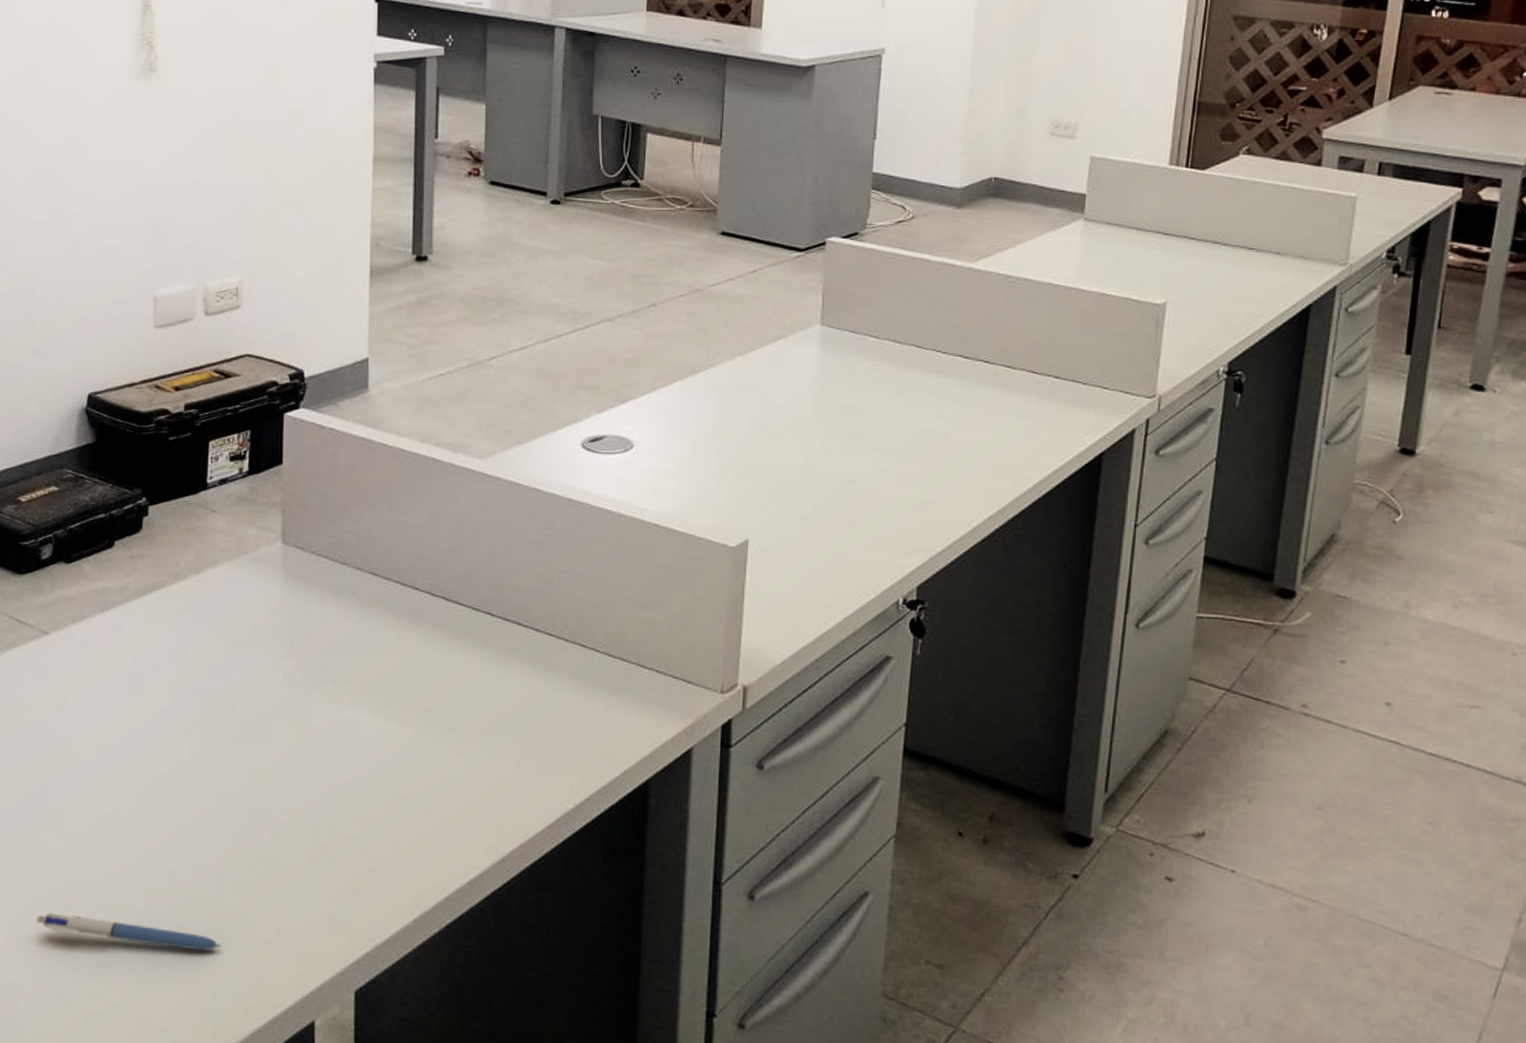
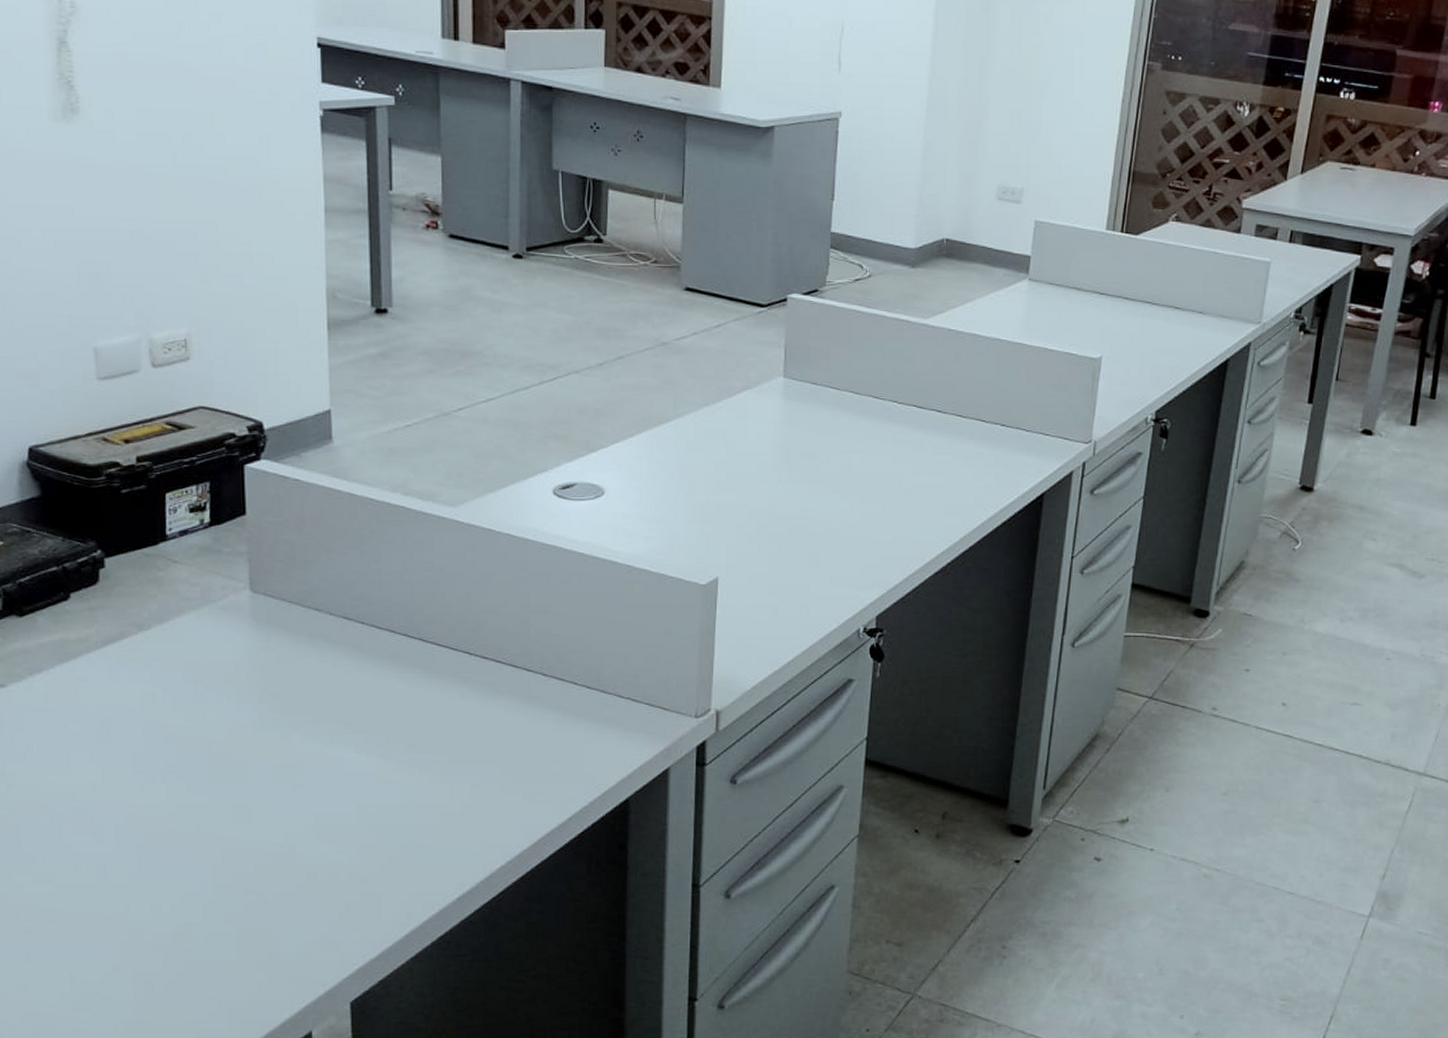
pen: present [37,913,221,950] -> none [16,951,212,976]

